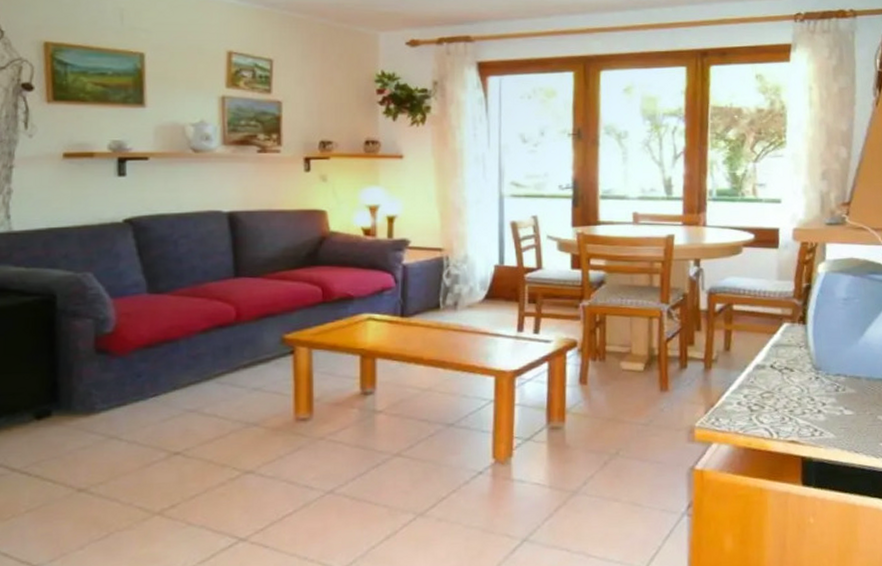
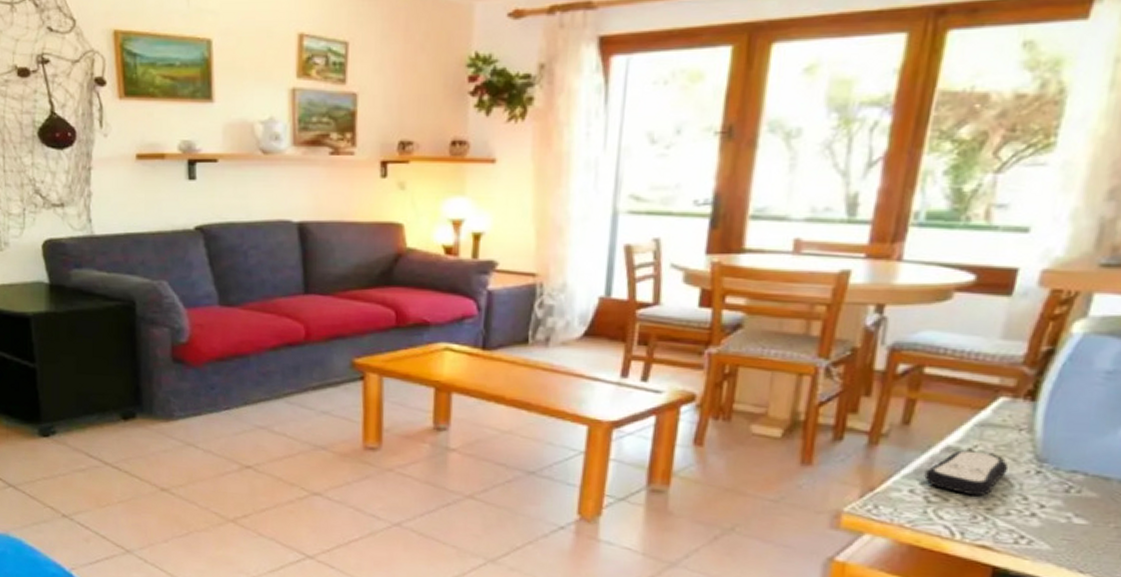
remote control: none [745,366,798,402] -> present [924,450,1009,497]

